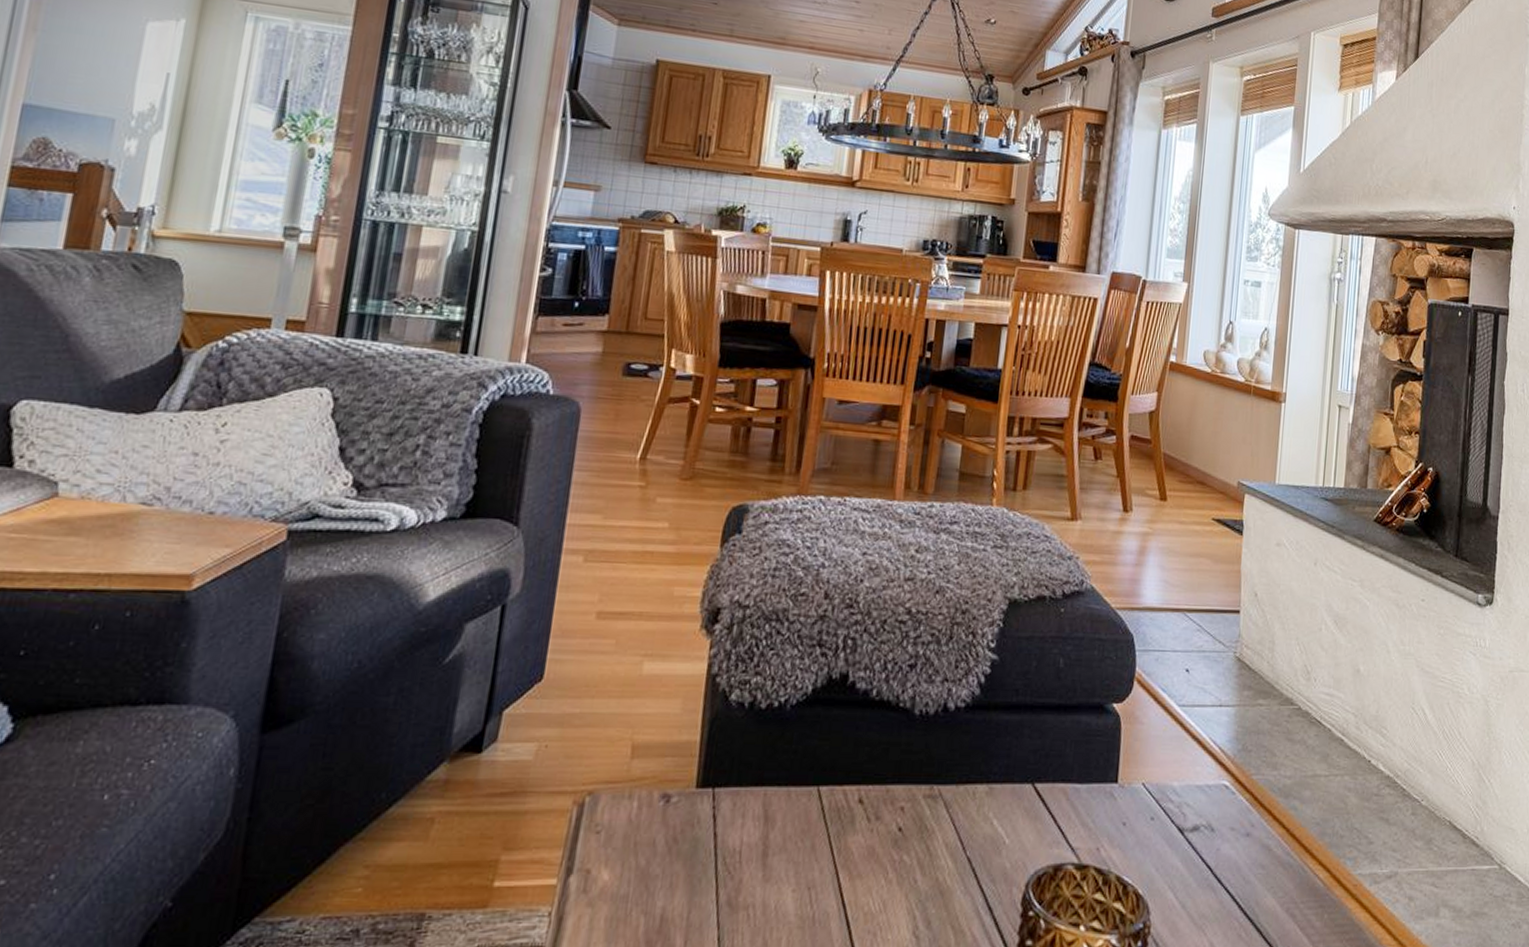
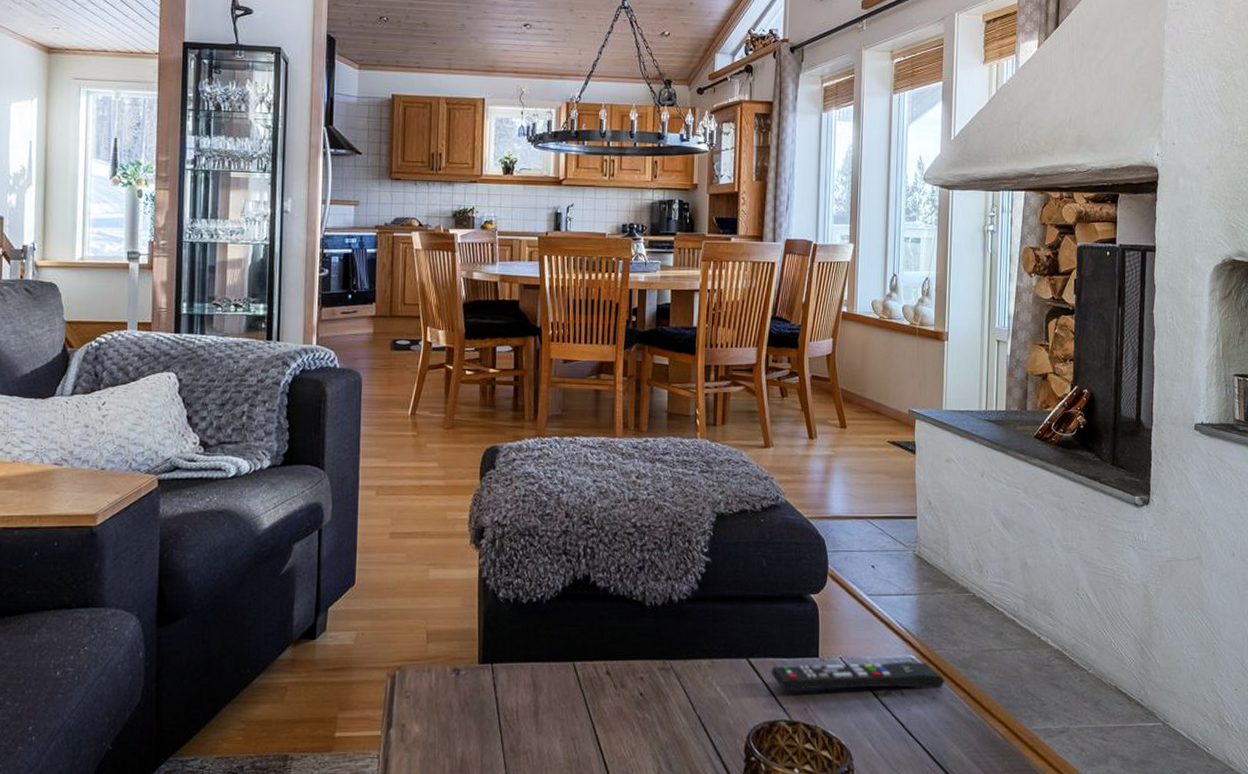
remote control: none [1060,789,1261,825] -> present [771,662,945,691]

